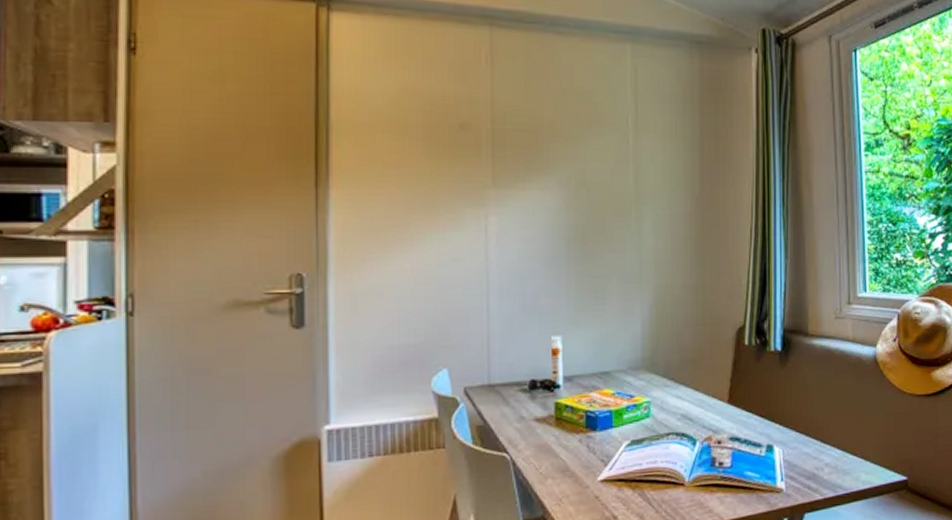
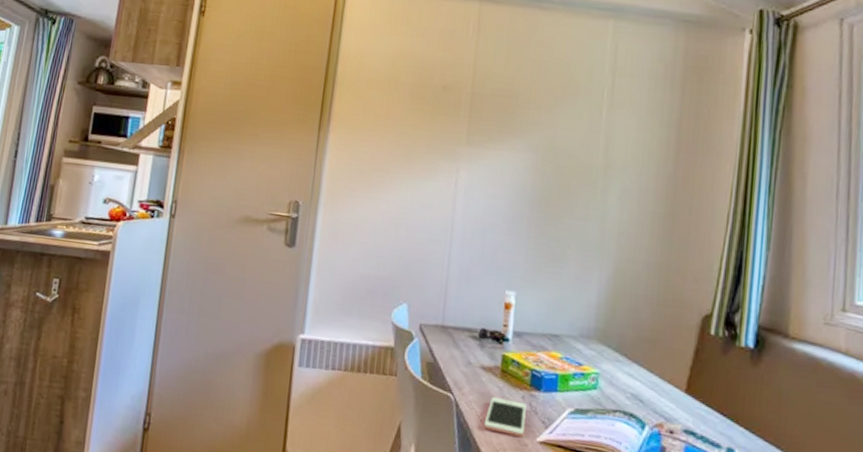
cell phone: none [543,445,585,482] -> present [483,397,527,437]

